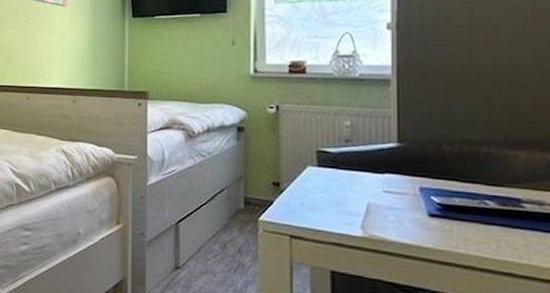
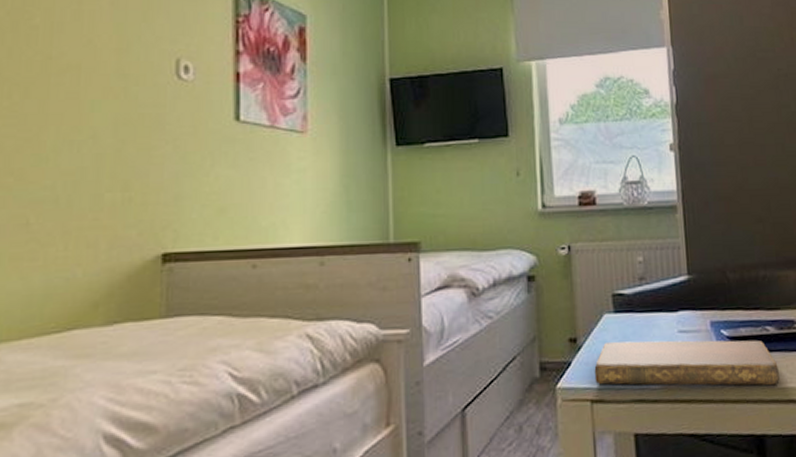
notebook: none [295,191,497,257] -> present [594,340,780,386]

